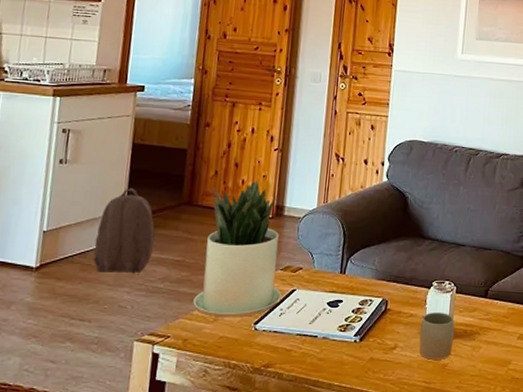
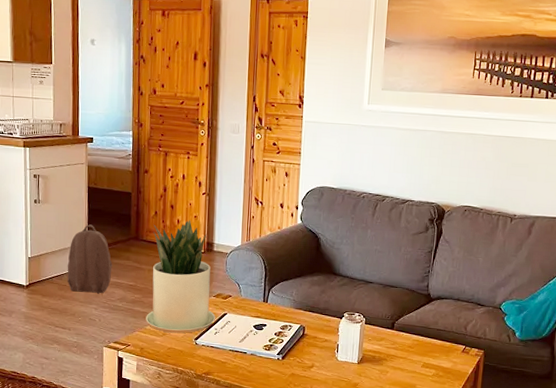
mug: present [419,313,455,360] -> none [333,339,365,379]

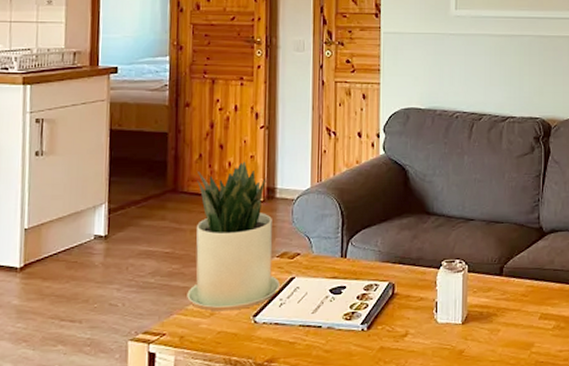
backpack: present [67,224,112,293] -> none [78,178,142,269]

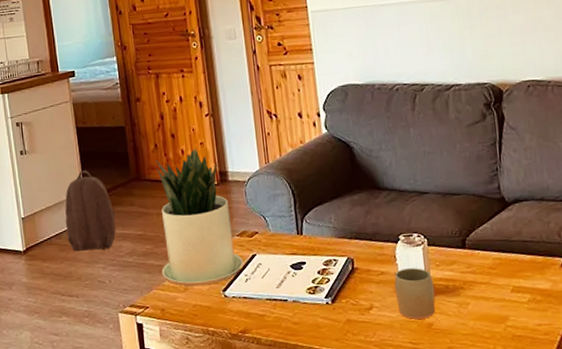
backpack: none [78,178,142,269] -> present [65,170,116,251]
mug: none [431,294,470,346] -> present [394,268,436,319]

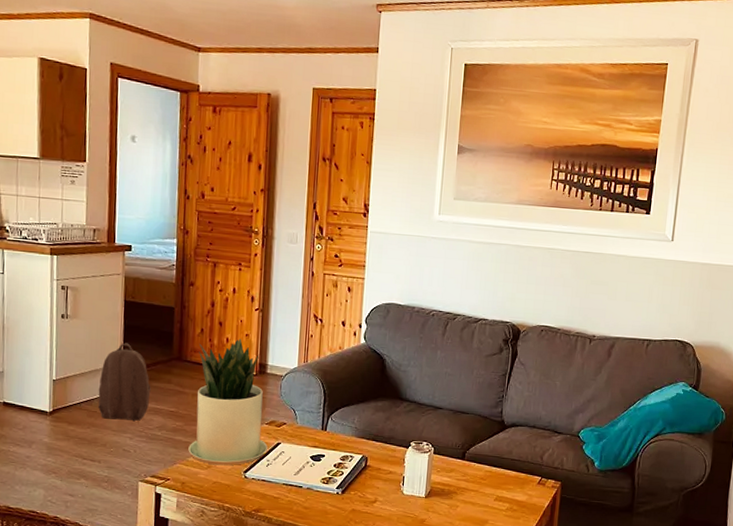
mug: present [394,268,436,319] -> none [398,471,433,515]

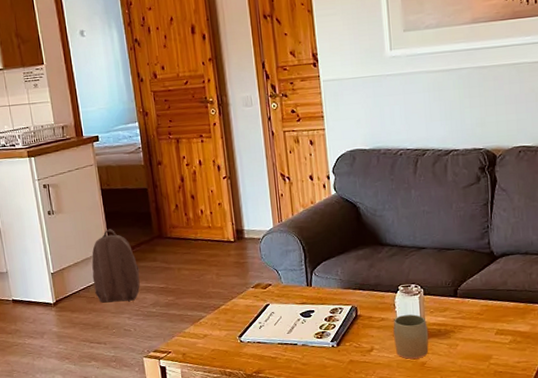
planter: present [188,338,268,466] -> none [176,208,258,334]
mug: none [398,471,433,515] -> present [393,314,429,359]

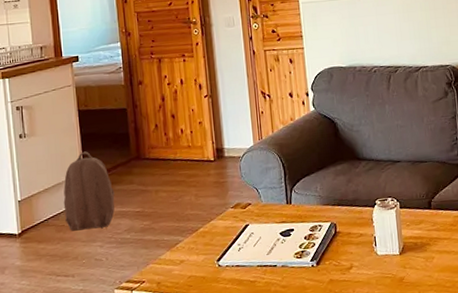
mug: present [393,314,429,359] -> none [371,228,406,275]

